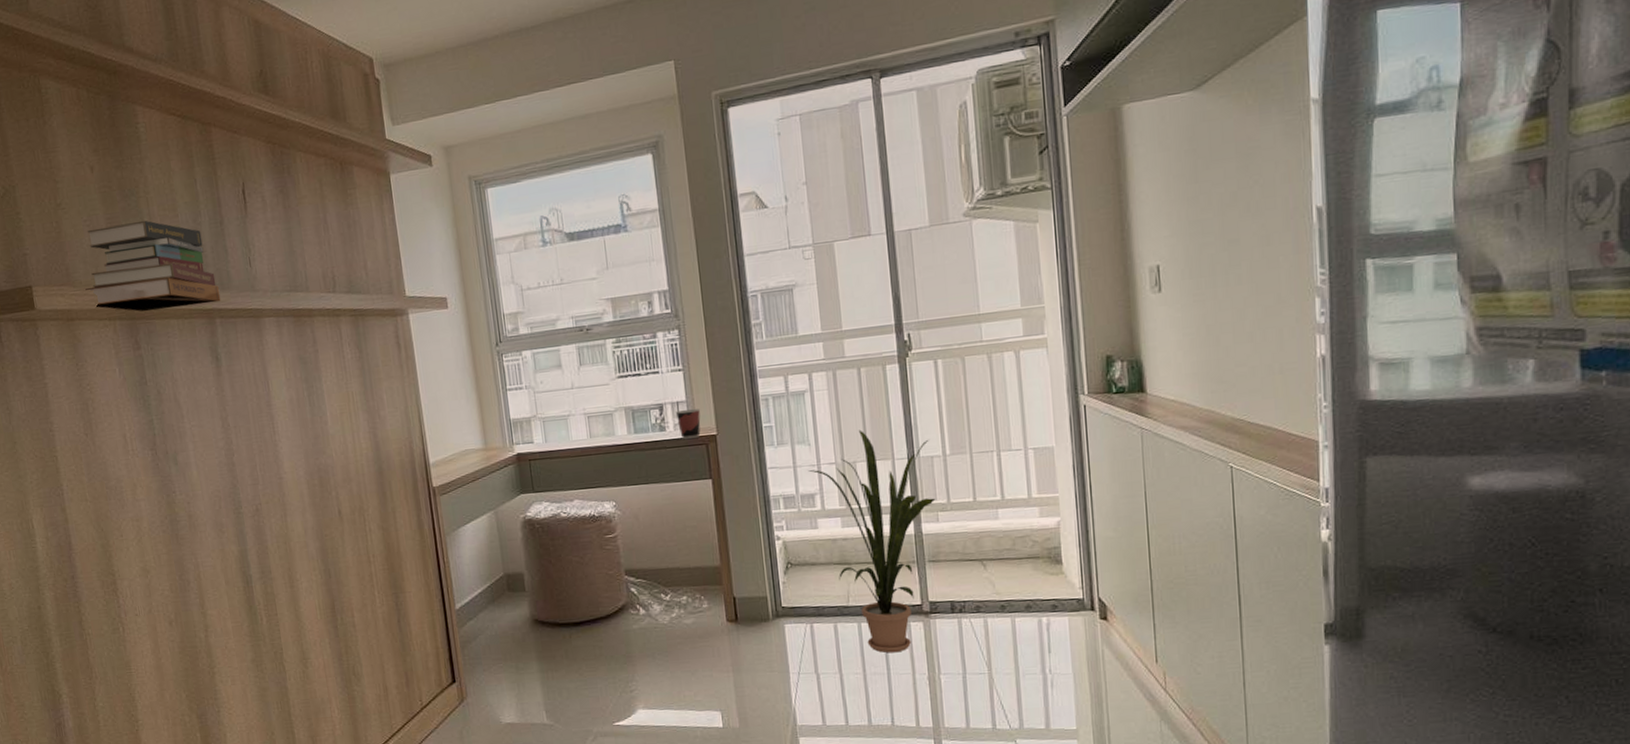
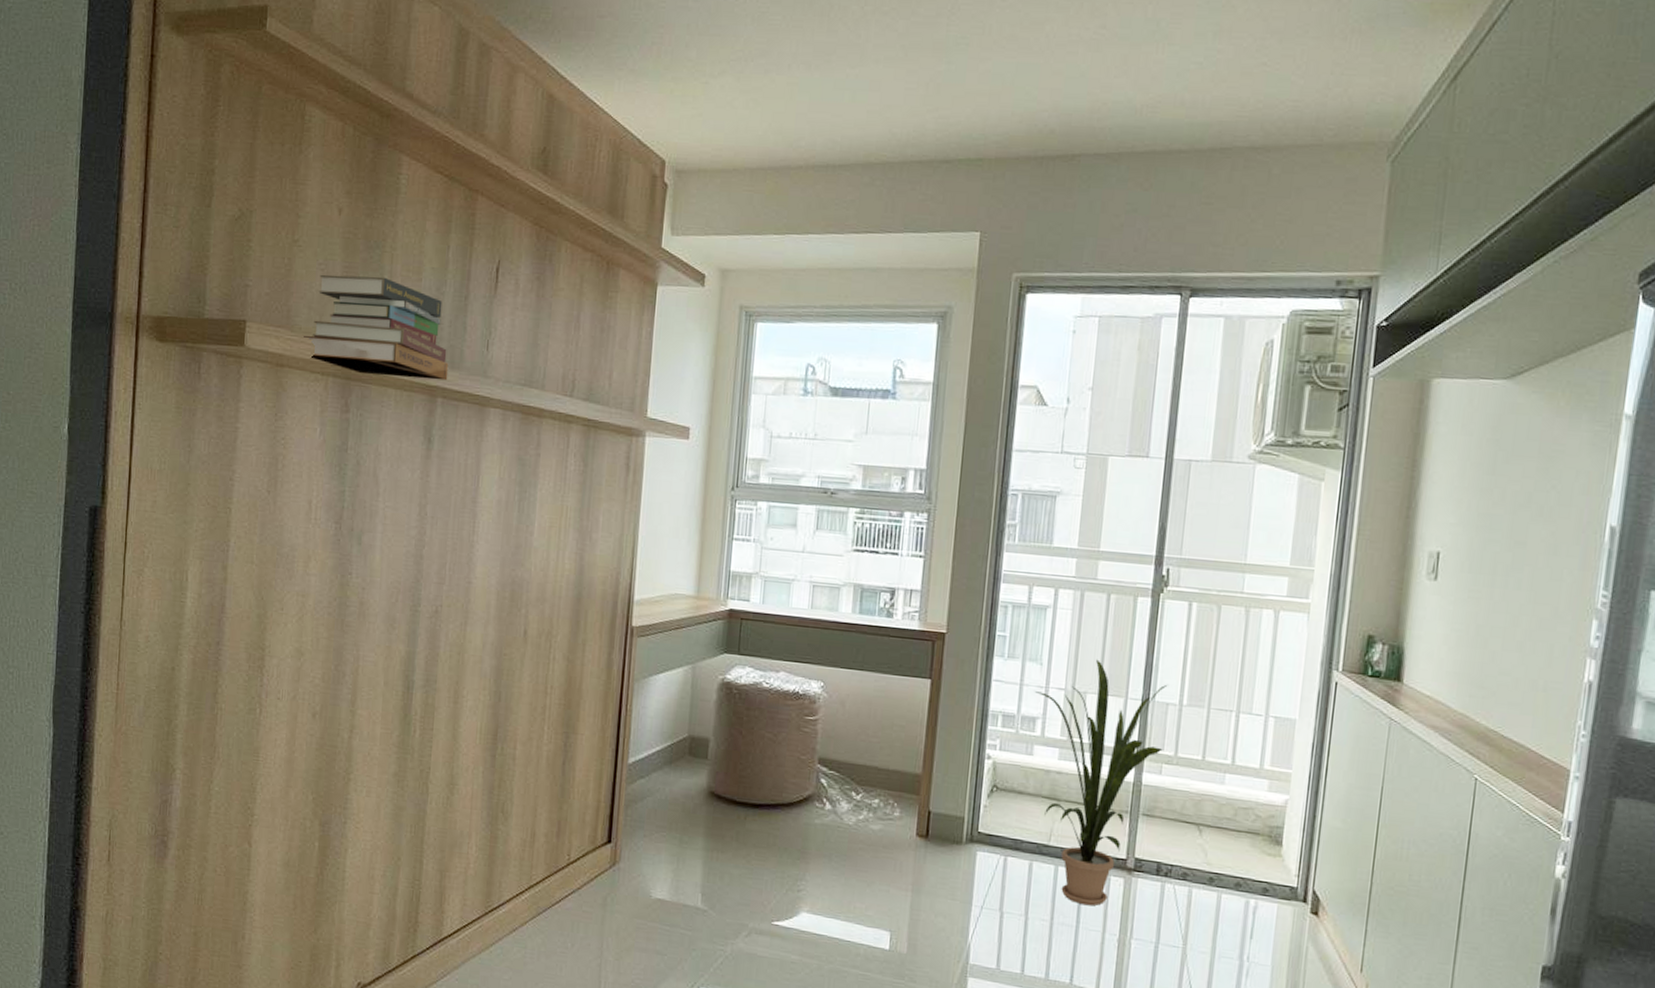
cup: present [675,408,701,440] -> none [906,599,935,633]

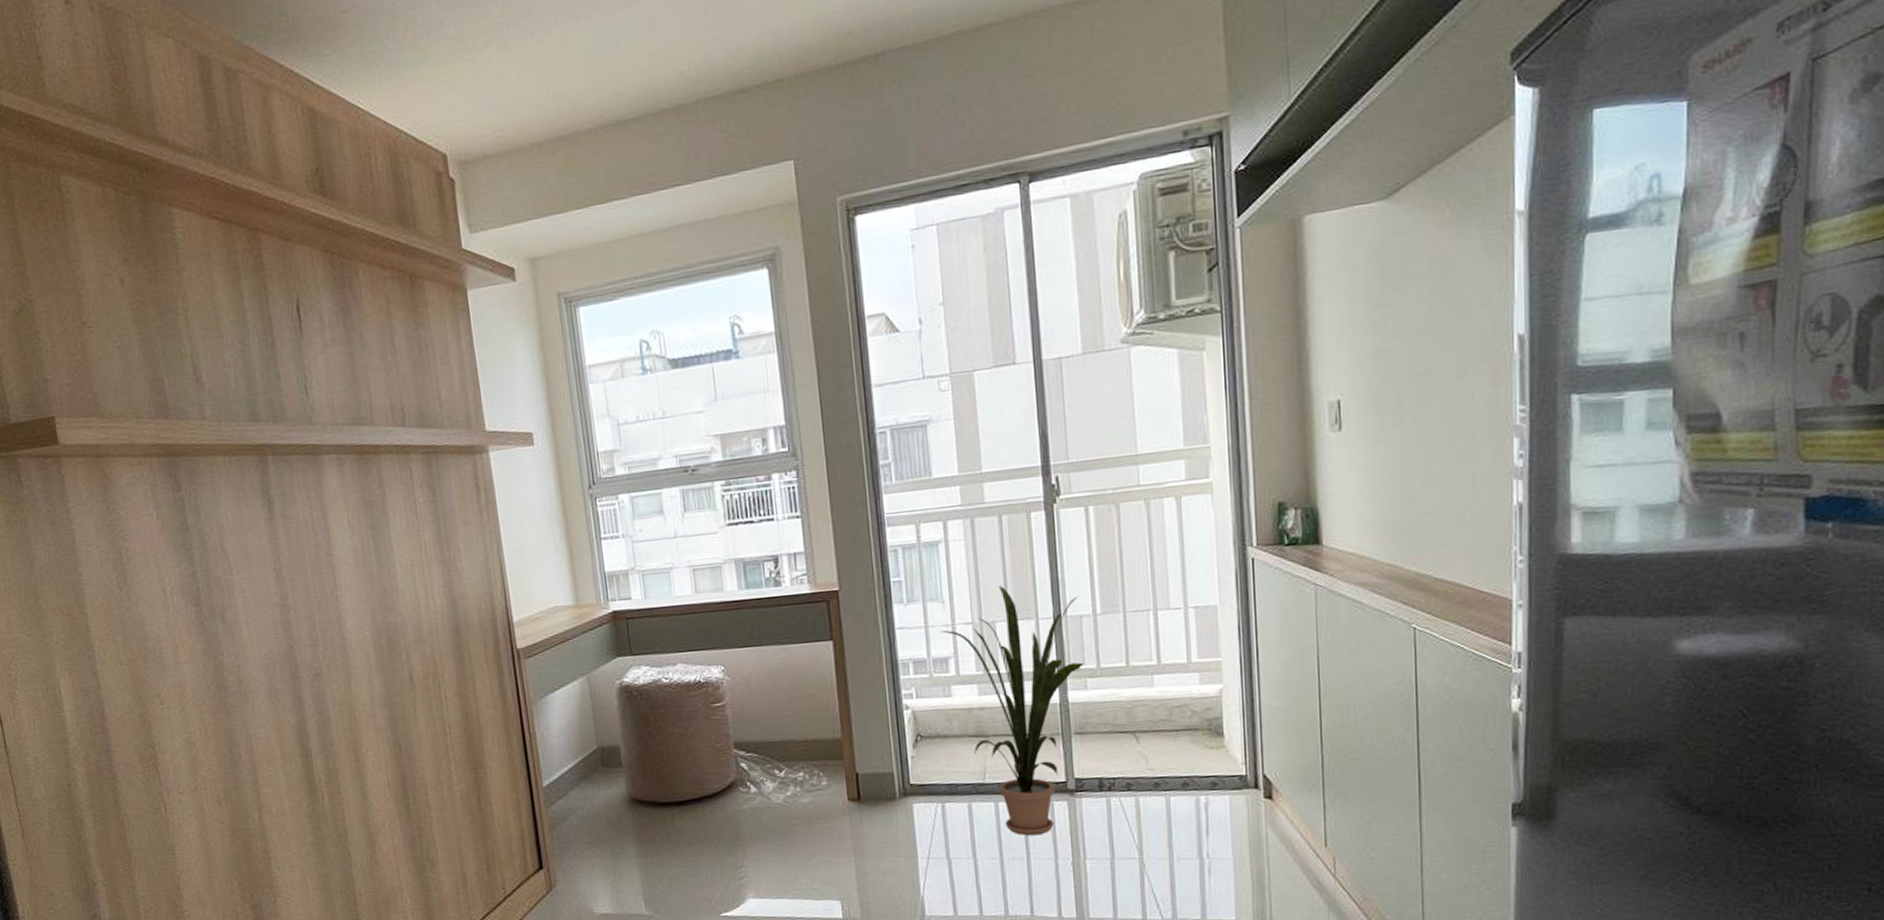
books: present [301,274,449,381] -> none [113,341,273,448]

